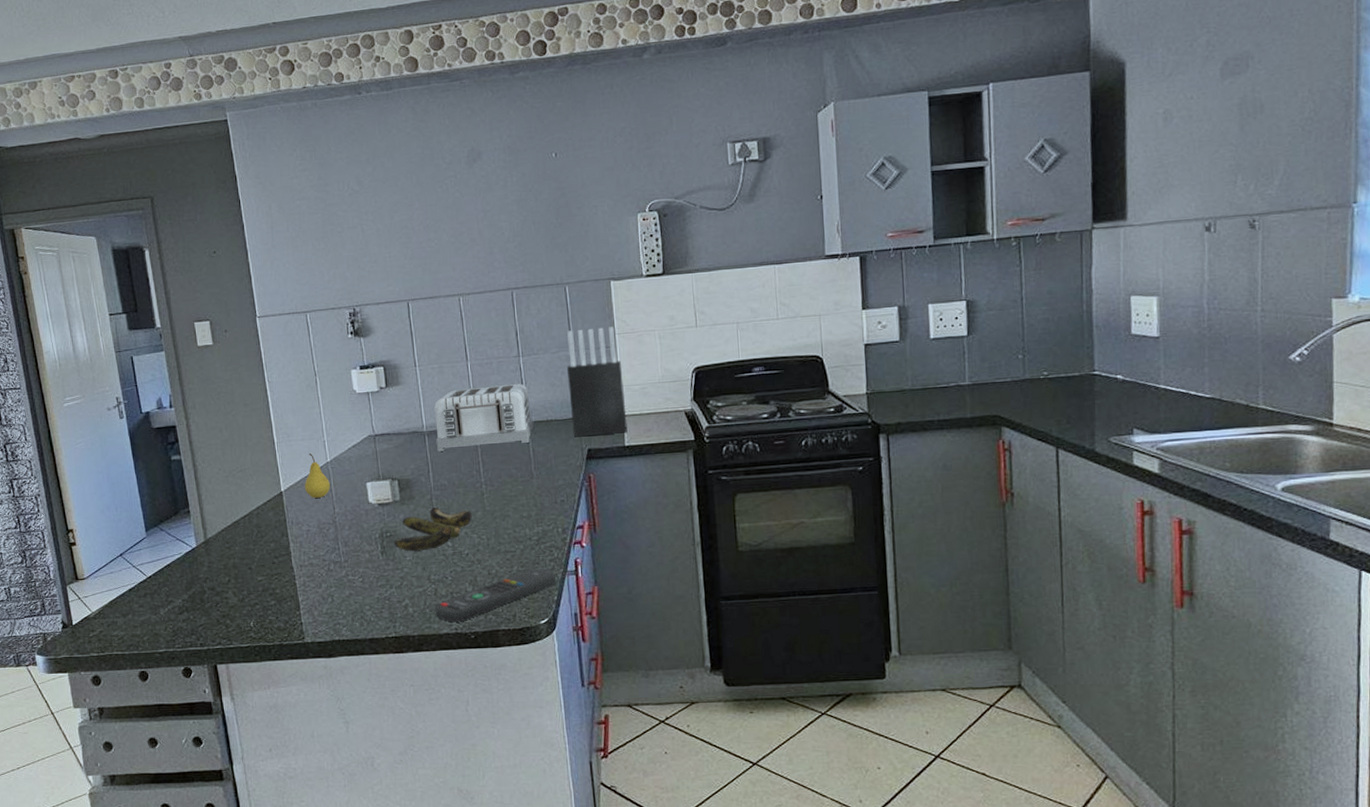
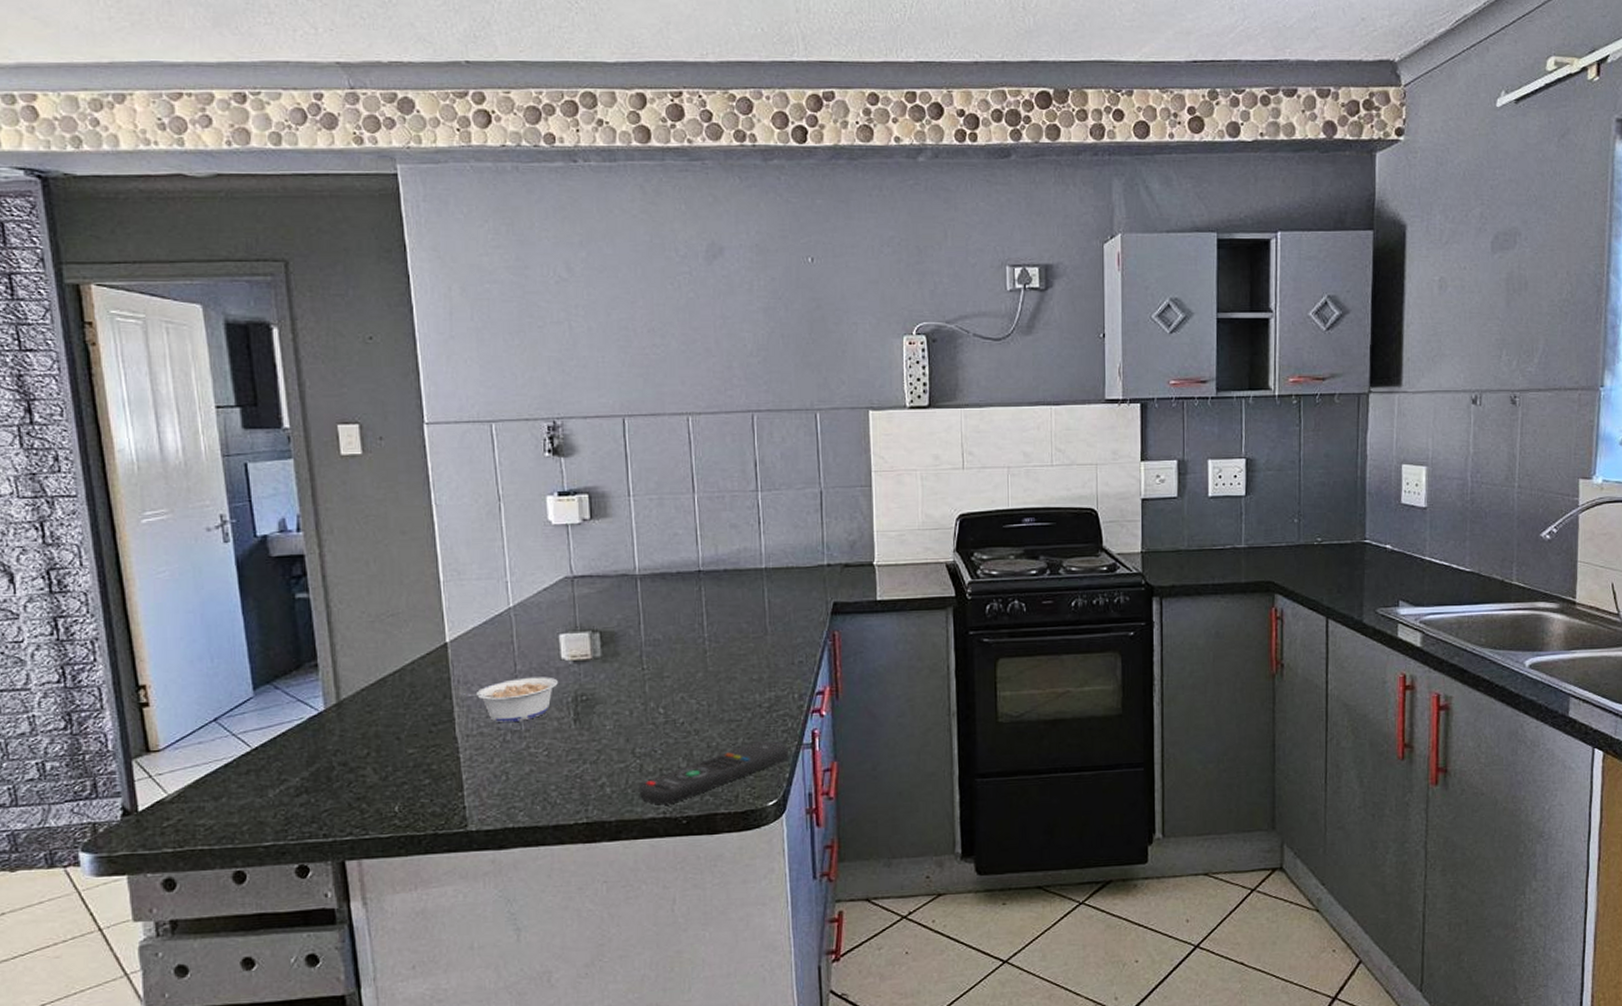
legume: none [293,517,367,556] -> present [459,677,558,723]
fruit: present [304,453,331,498] -> none [477,596,513,652]
banana: present [395,506,472,552] -> none [592,665,691,719]
toaster: present [434,383,534,451] -> none [650,522,771,599]
knife block: present [567,326,628,437] -> none [814,462,880,588]

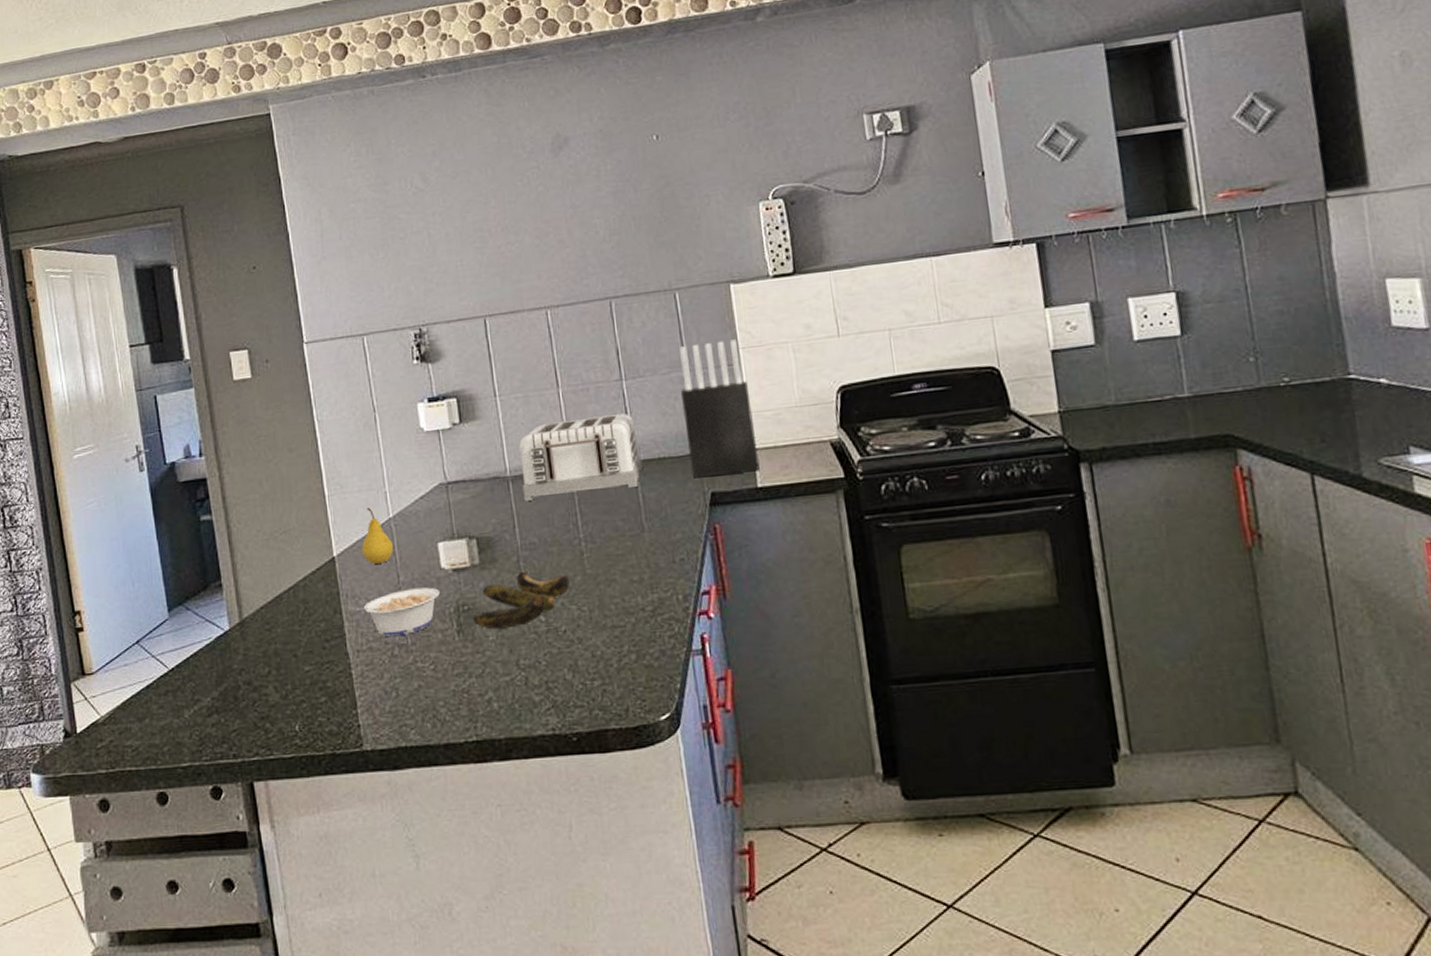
fruit: none [477,596,513,652] -> present [361,508,394,564]
banana: none [592,665,691,719] -> present [474,571,570,629]
remote control: present [638,741,788,805] -> none [525,648,678,721]
toaster: none [650,522,771,599] -> present [519,413,643,501]
knife block: none [814,462,880,588] -> present [679,339,760,478]

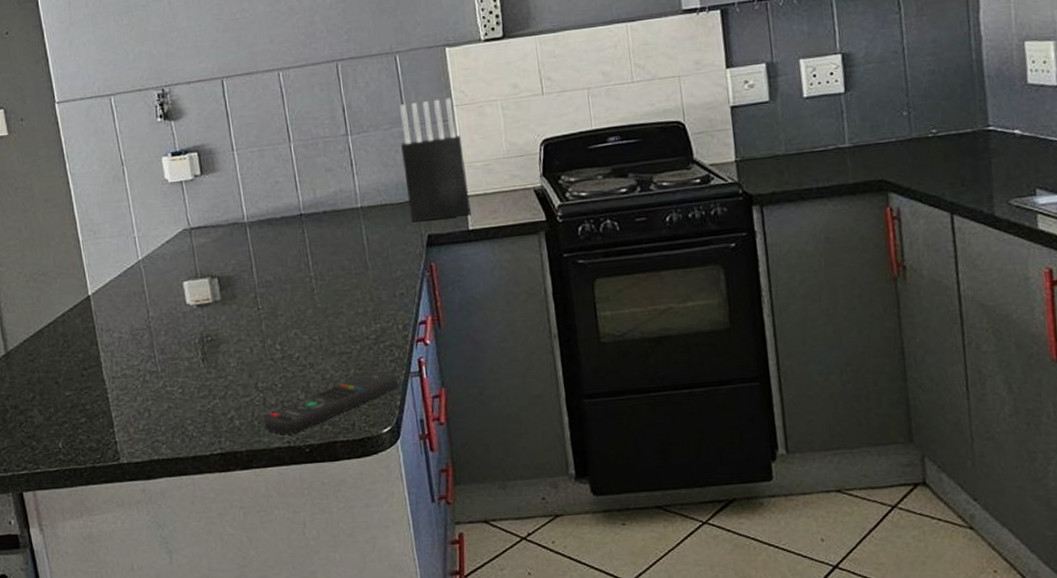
legume: present [348,587,440,637] -> none [103,321,186,365]
fruit: present [361,508,394,564] -> none [114,251,144,301]
banana: present [474,571,570,629] -> none [216,305,302,357]
toaster: present [519,413,643,501] -> none [255,164,367,244]
remote control: none [525,648,678,721] -> present [263,371,398,435]

